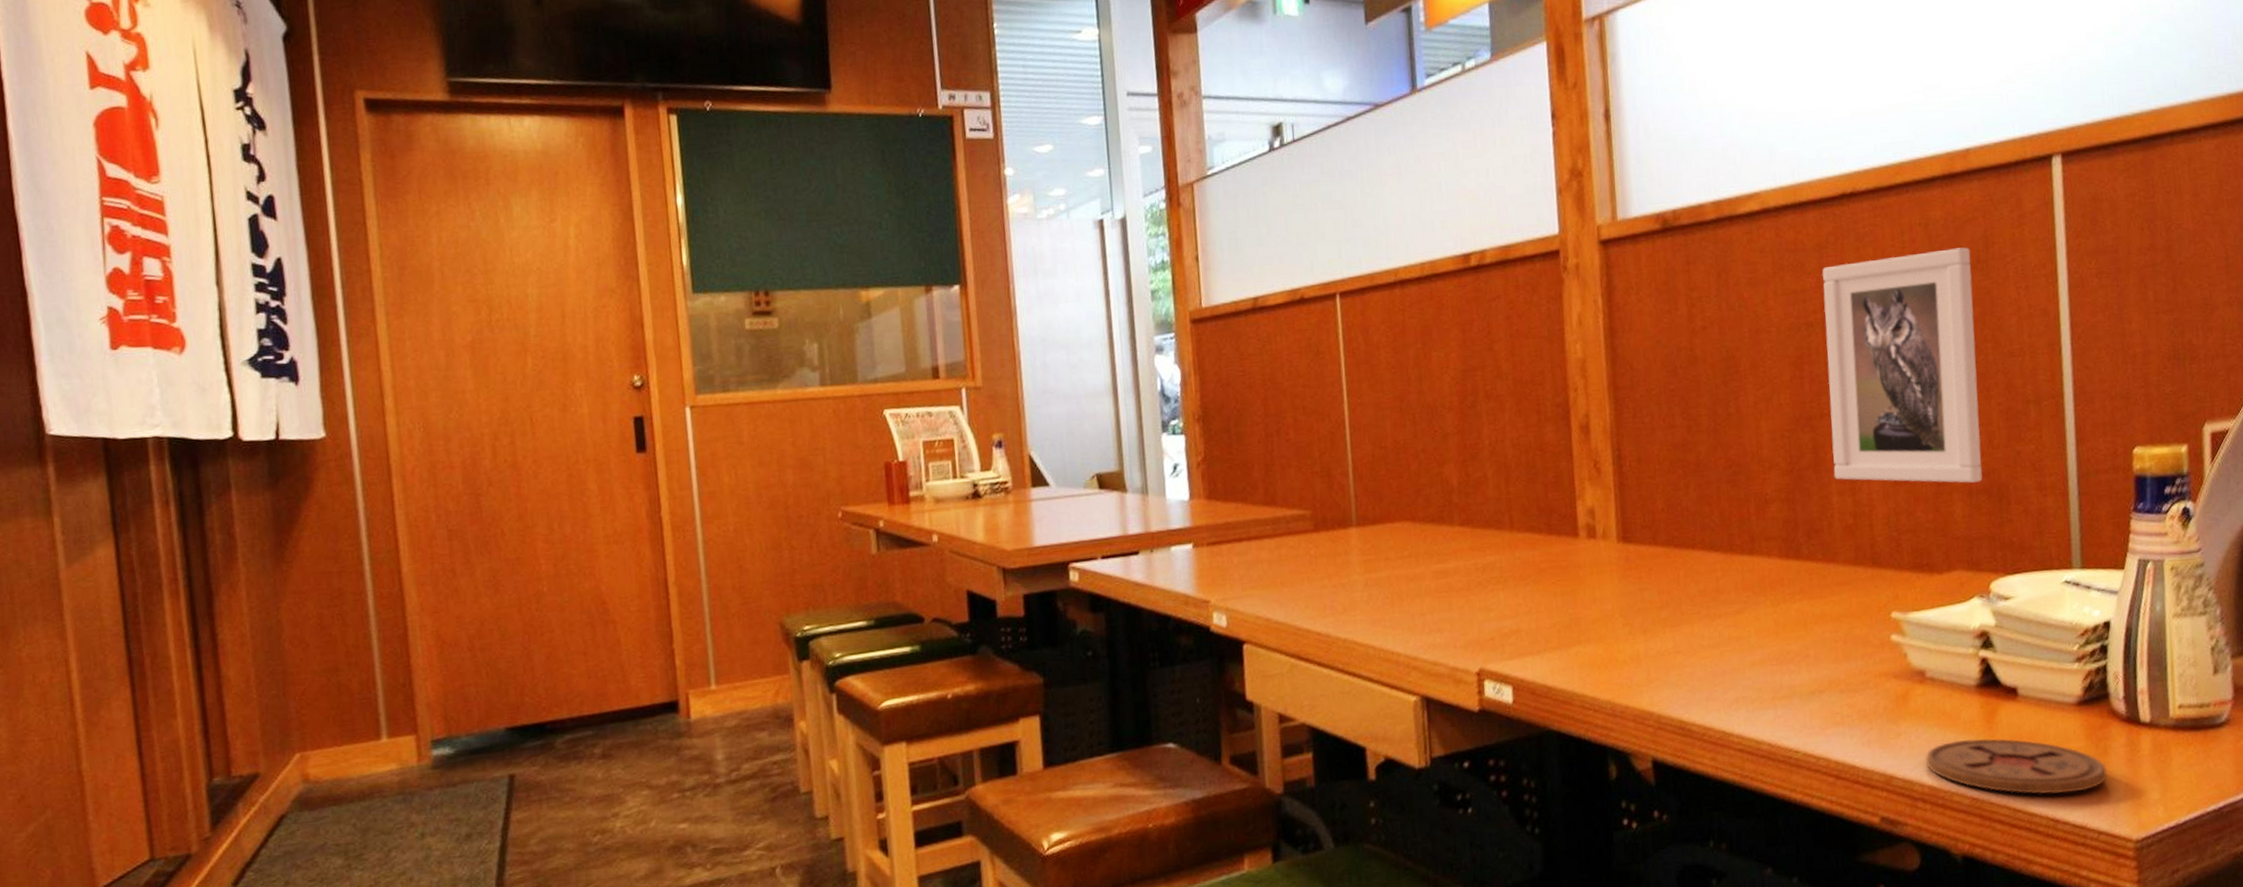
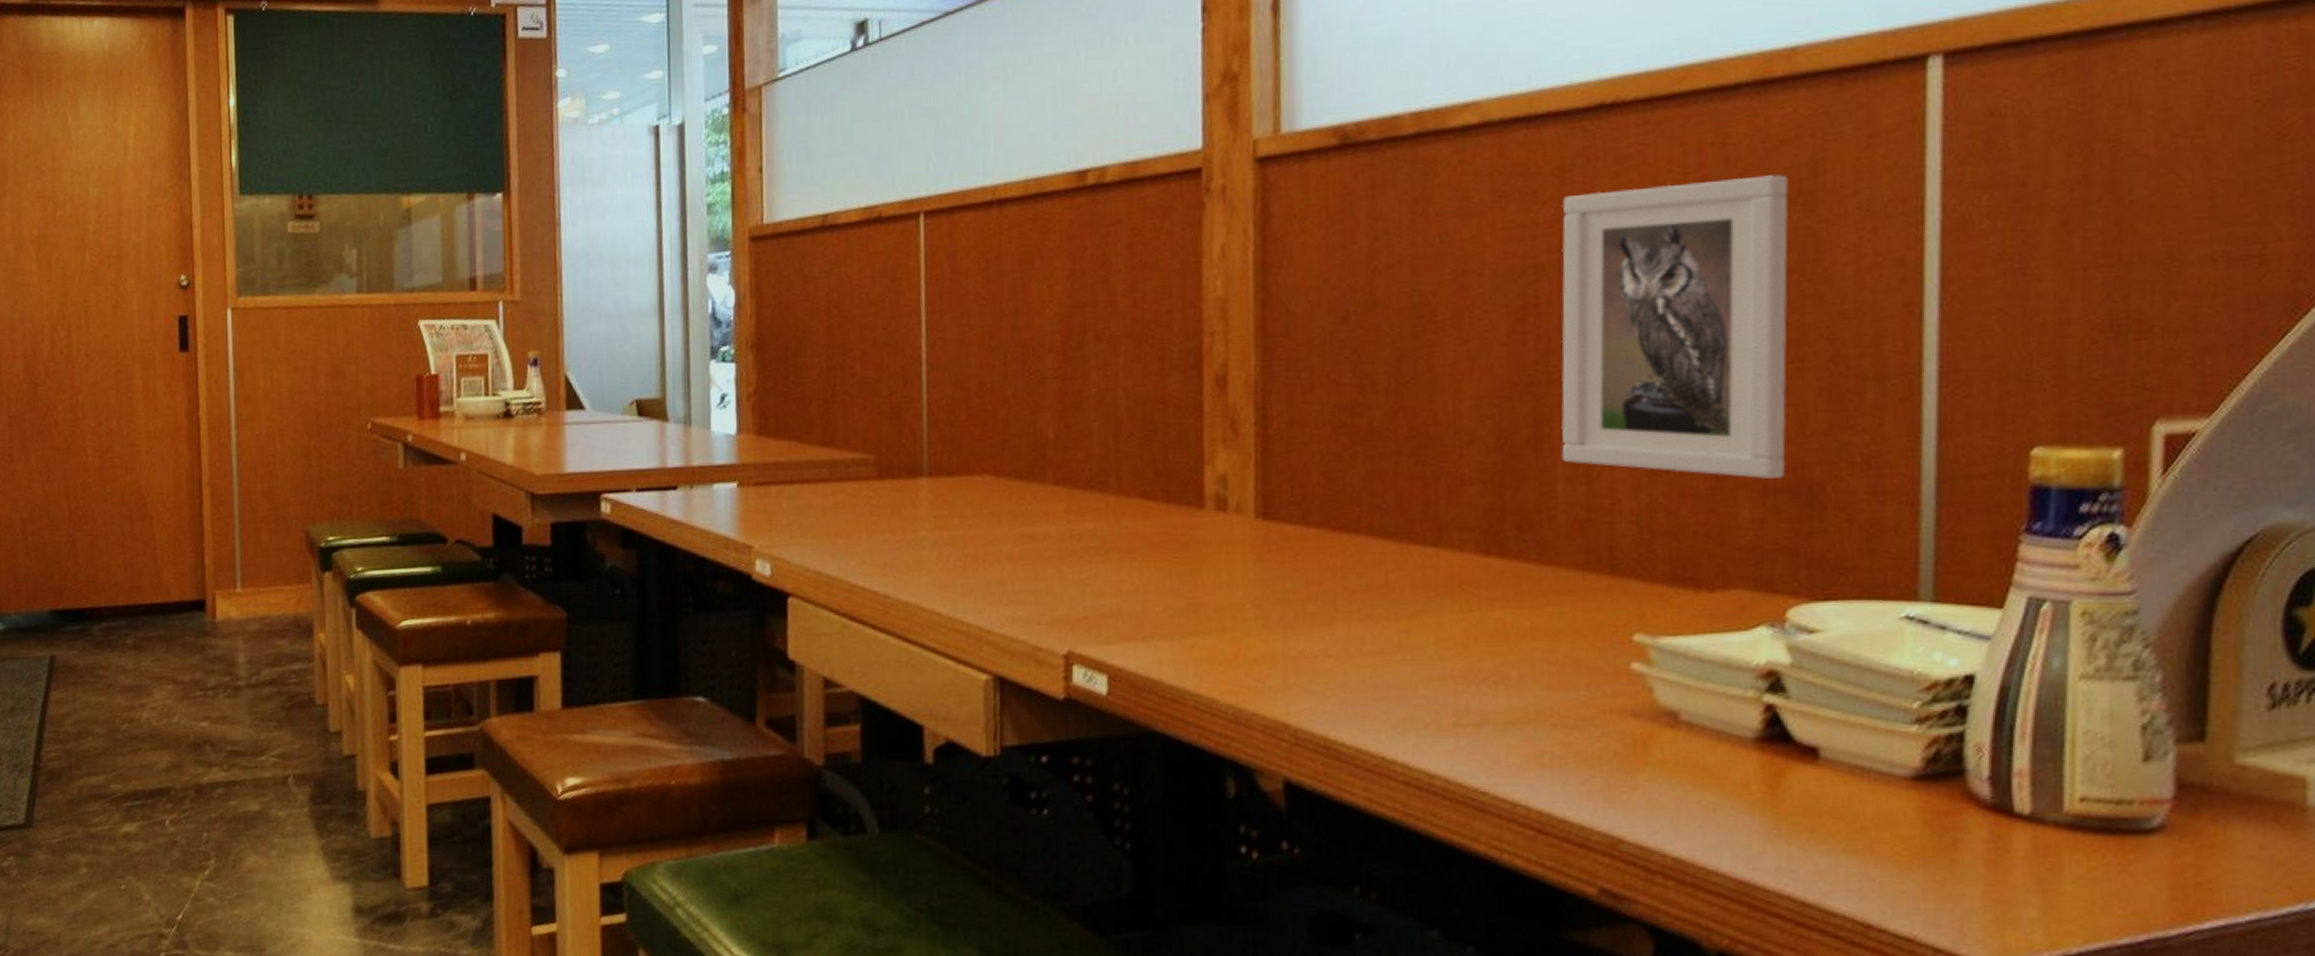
coaster: present [1925,738,2107,795] -> none [1670,805,1954,893]

